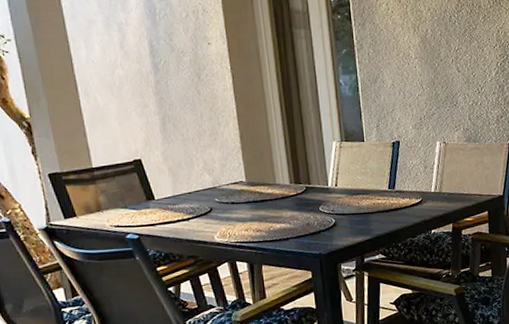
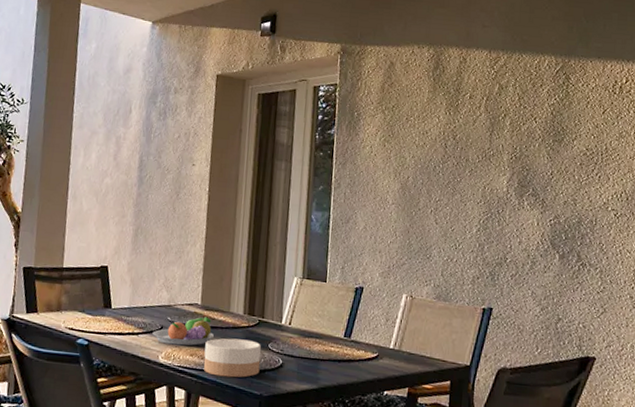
fruit bowl: none [203,192,265,224] -> present [152,316,214,346]
bowl: none [258,206,315,245] -> present [204,338,261,378]

